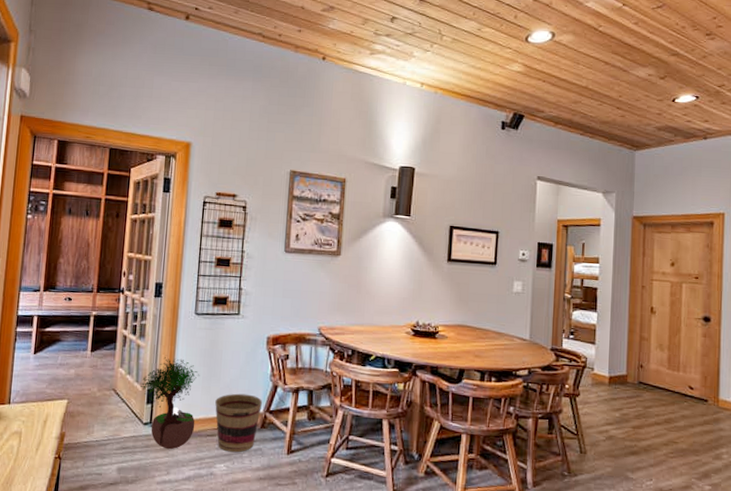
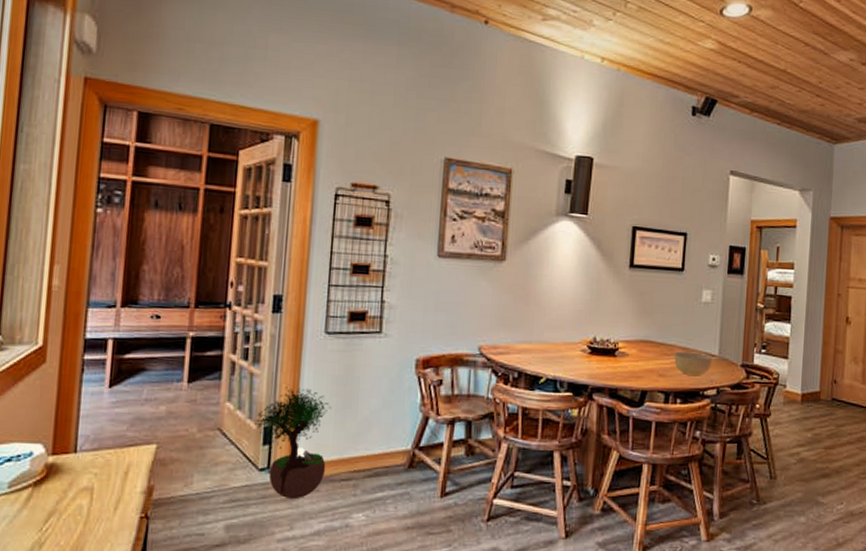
basket: present [215,393,262,453] -> none [351,428,410,499]
bowl: none [489,335,523,359] -> present [674,351,712,378]

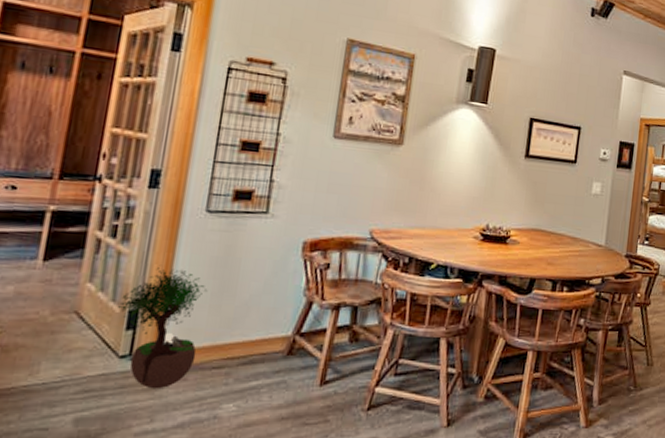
bowl: present [674,351,712,378] -> none [563,241,599,267]

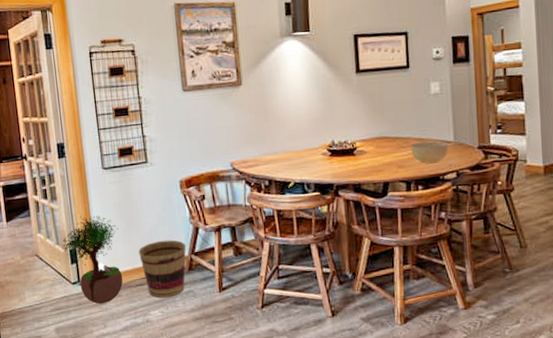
basket: none [226,312,291,388] -> present [139,240,186,298]
bowl: none [563,241,599,267] -> present [411,141,448,165]

